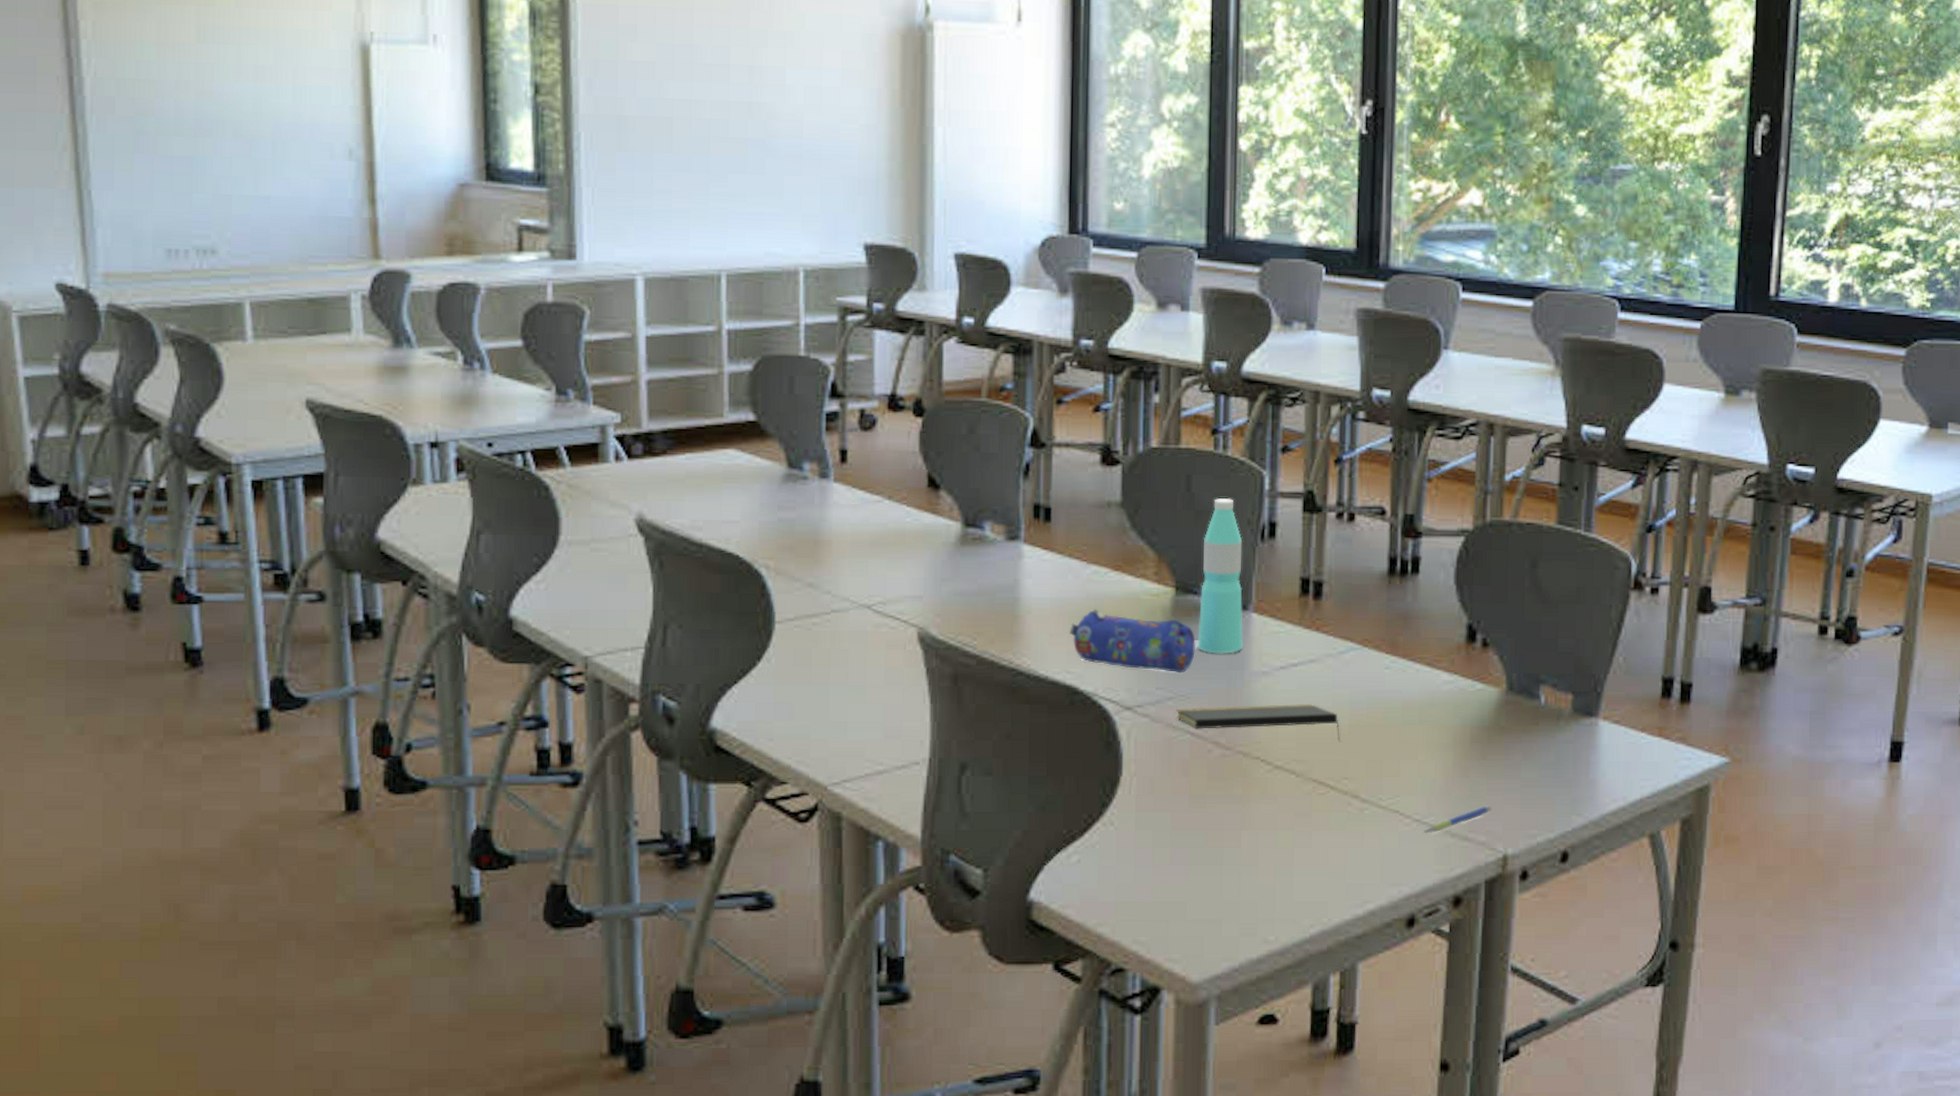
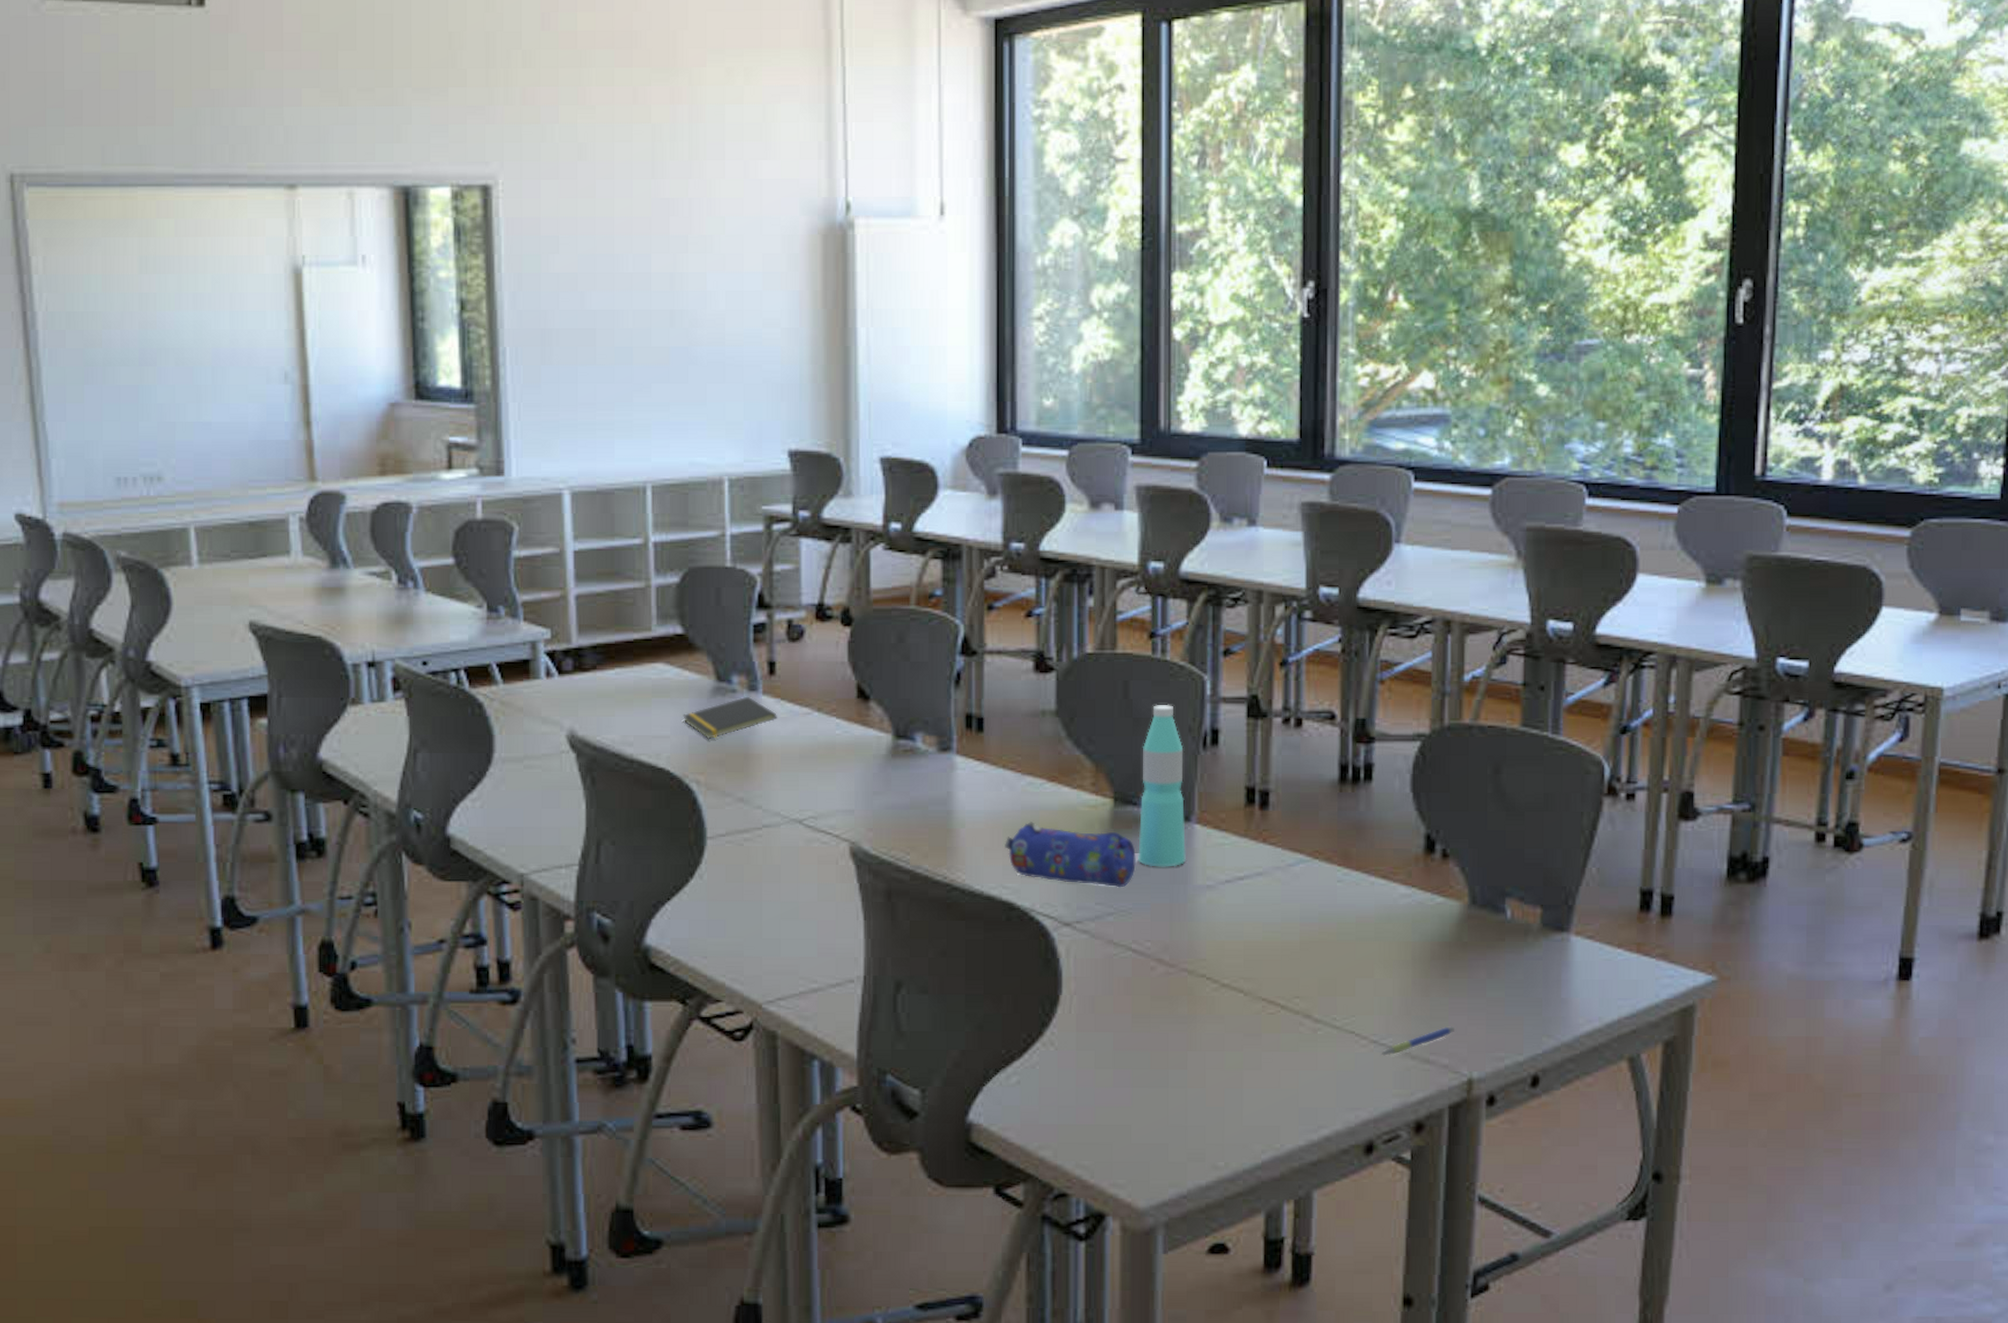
notepad: none [753,483,848,525] -> present [683,696,777,739]
notepad: present [1176,703,1341,742] -> none [1117,919,1291,959]

